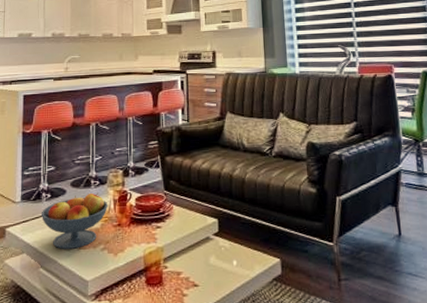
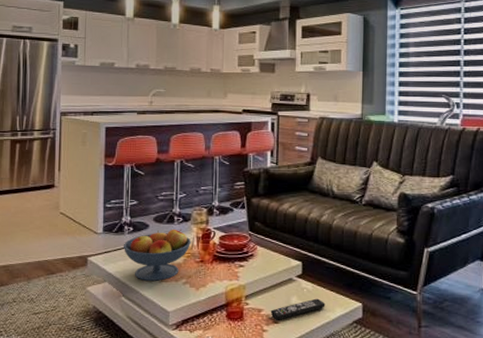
remote control: none [189,256,244,283] -> present [270,298,325,320]

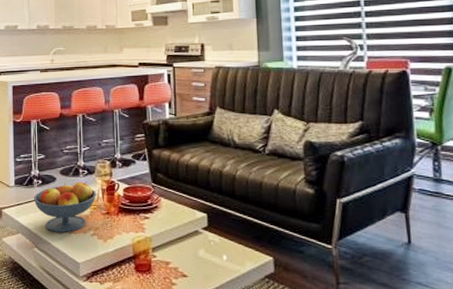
remote control: present [270,298,325,320] -> none [178,251,234,274]

